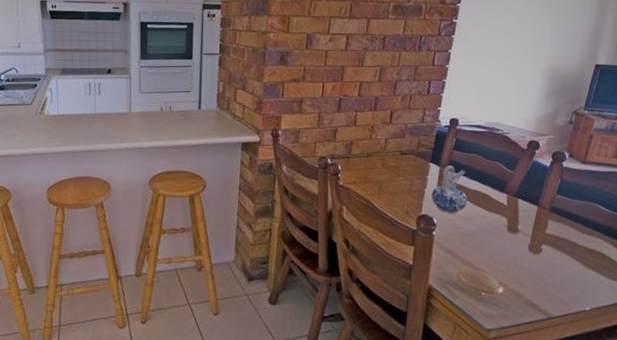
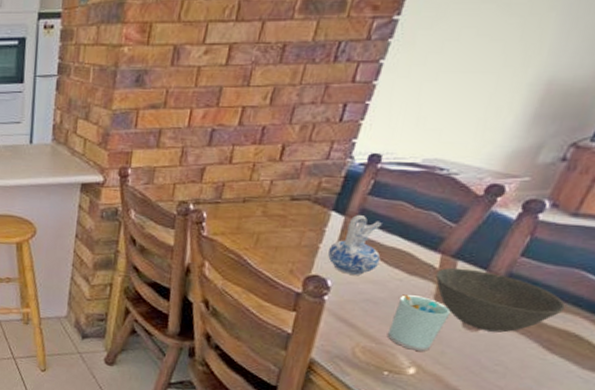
cup: none [480,227,520,274] -> present [387,294,451,352]
bowl: none [506,204,590,254] -> present [435,267,565,333]

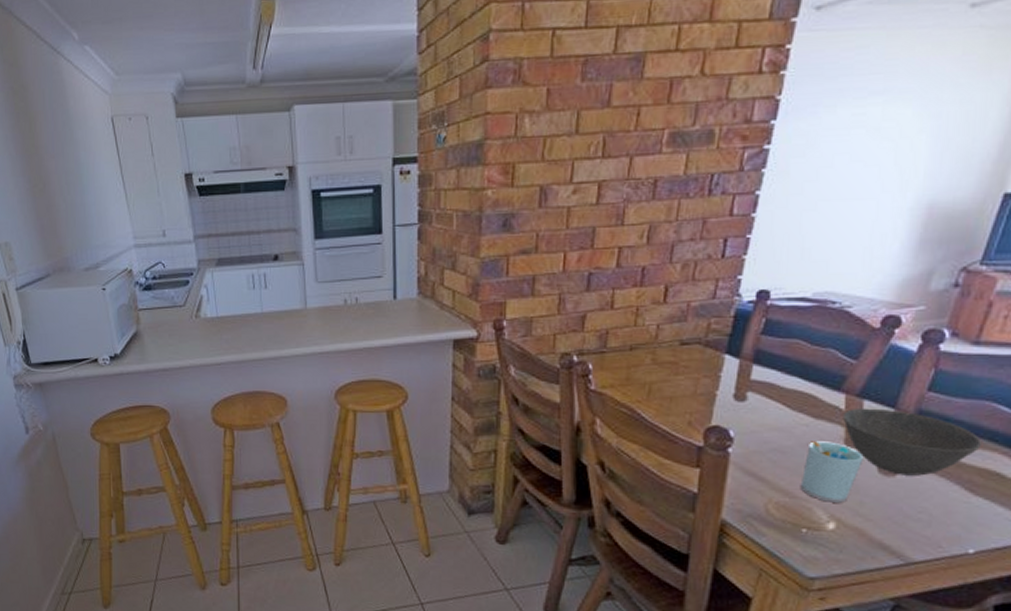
ceramic pitcher: present [327,215,382,275] -> none [726,357,783,423]

